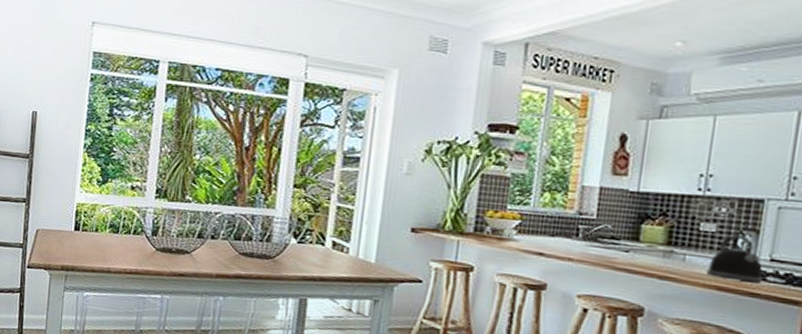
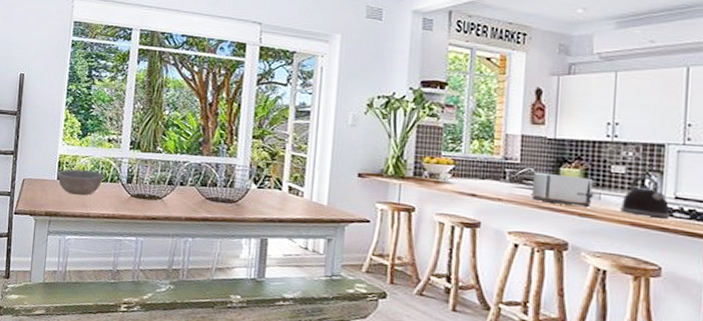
bowl: none [74,219,127,248] -> present [57,169,105,195]
toaster: none [606,230,679,270] -> present [531,173,594,208]

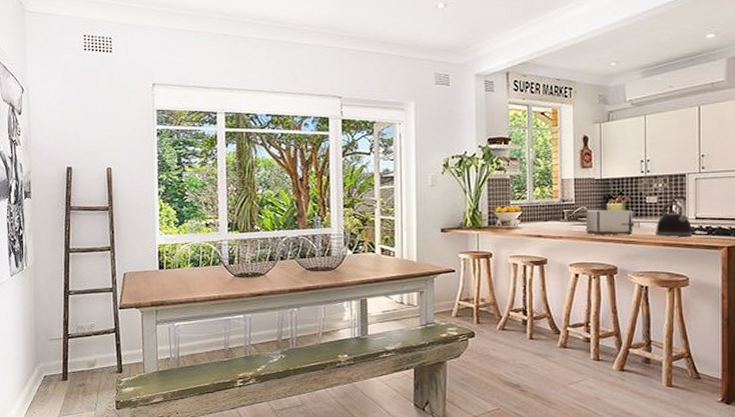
bowl: present [57,169,105,195] -> none [158,257,206,282]

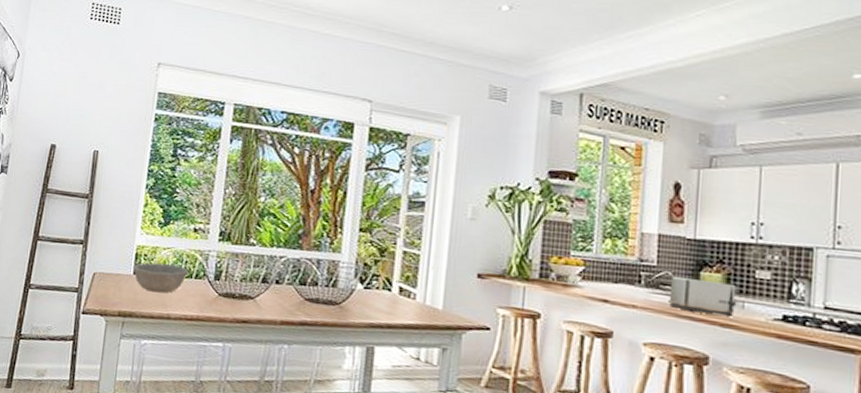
bowl: none [158,257,206,282] -> present [133,262,189,293]
kettle: present [654,202,693,237] -> none [764,282,819,331]

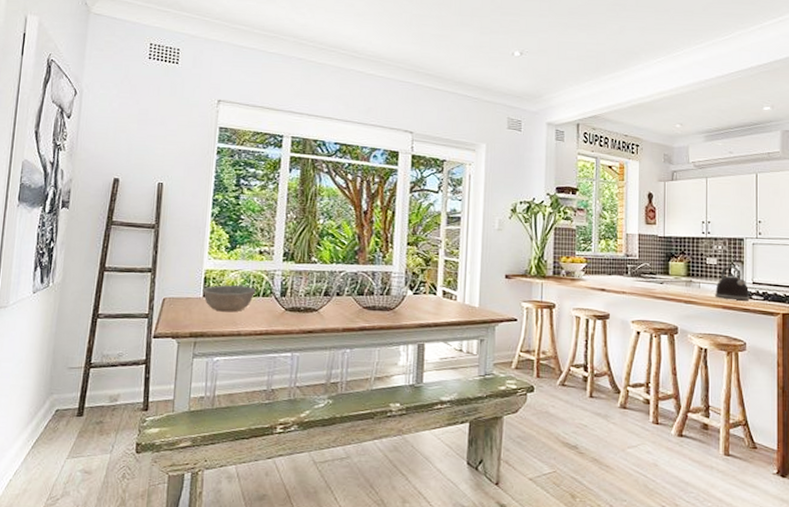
toaster: present [668,277,737,318] -> none [648,267,695,296]
kettle: none [764,282,819,331] -> present [714,265,750,301]

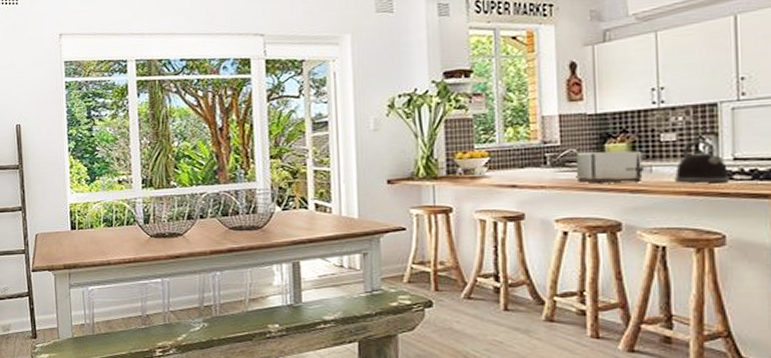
bowl: present [202,285,256,312] -> none [70,216,120,243]
toaster: none [648,267,695,296] -> present [575,150,645,183]

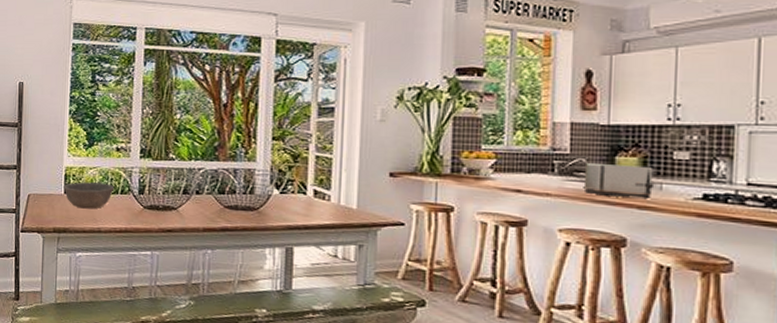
bowl: none [70,216,120,243] -> present [63,182,115,209]
kettle: present [673,139,730,184] -> none [684,160,742,208]

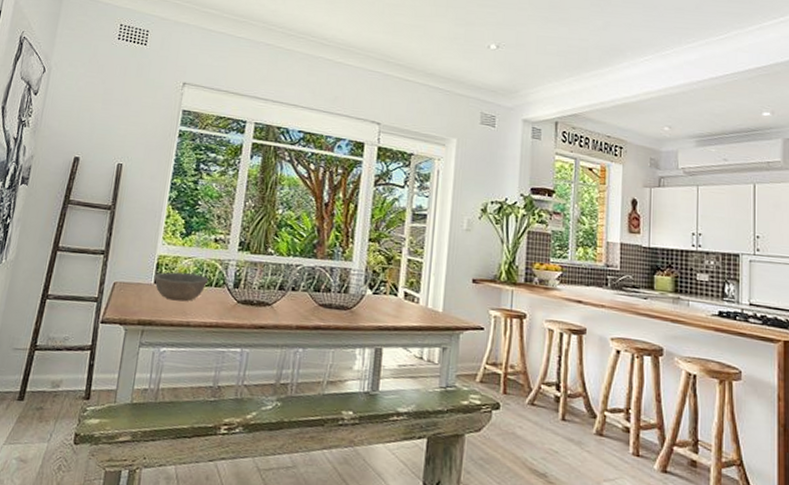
toaster: present [583,163,655,200] -> none [630,280,684,314]

